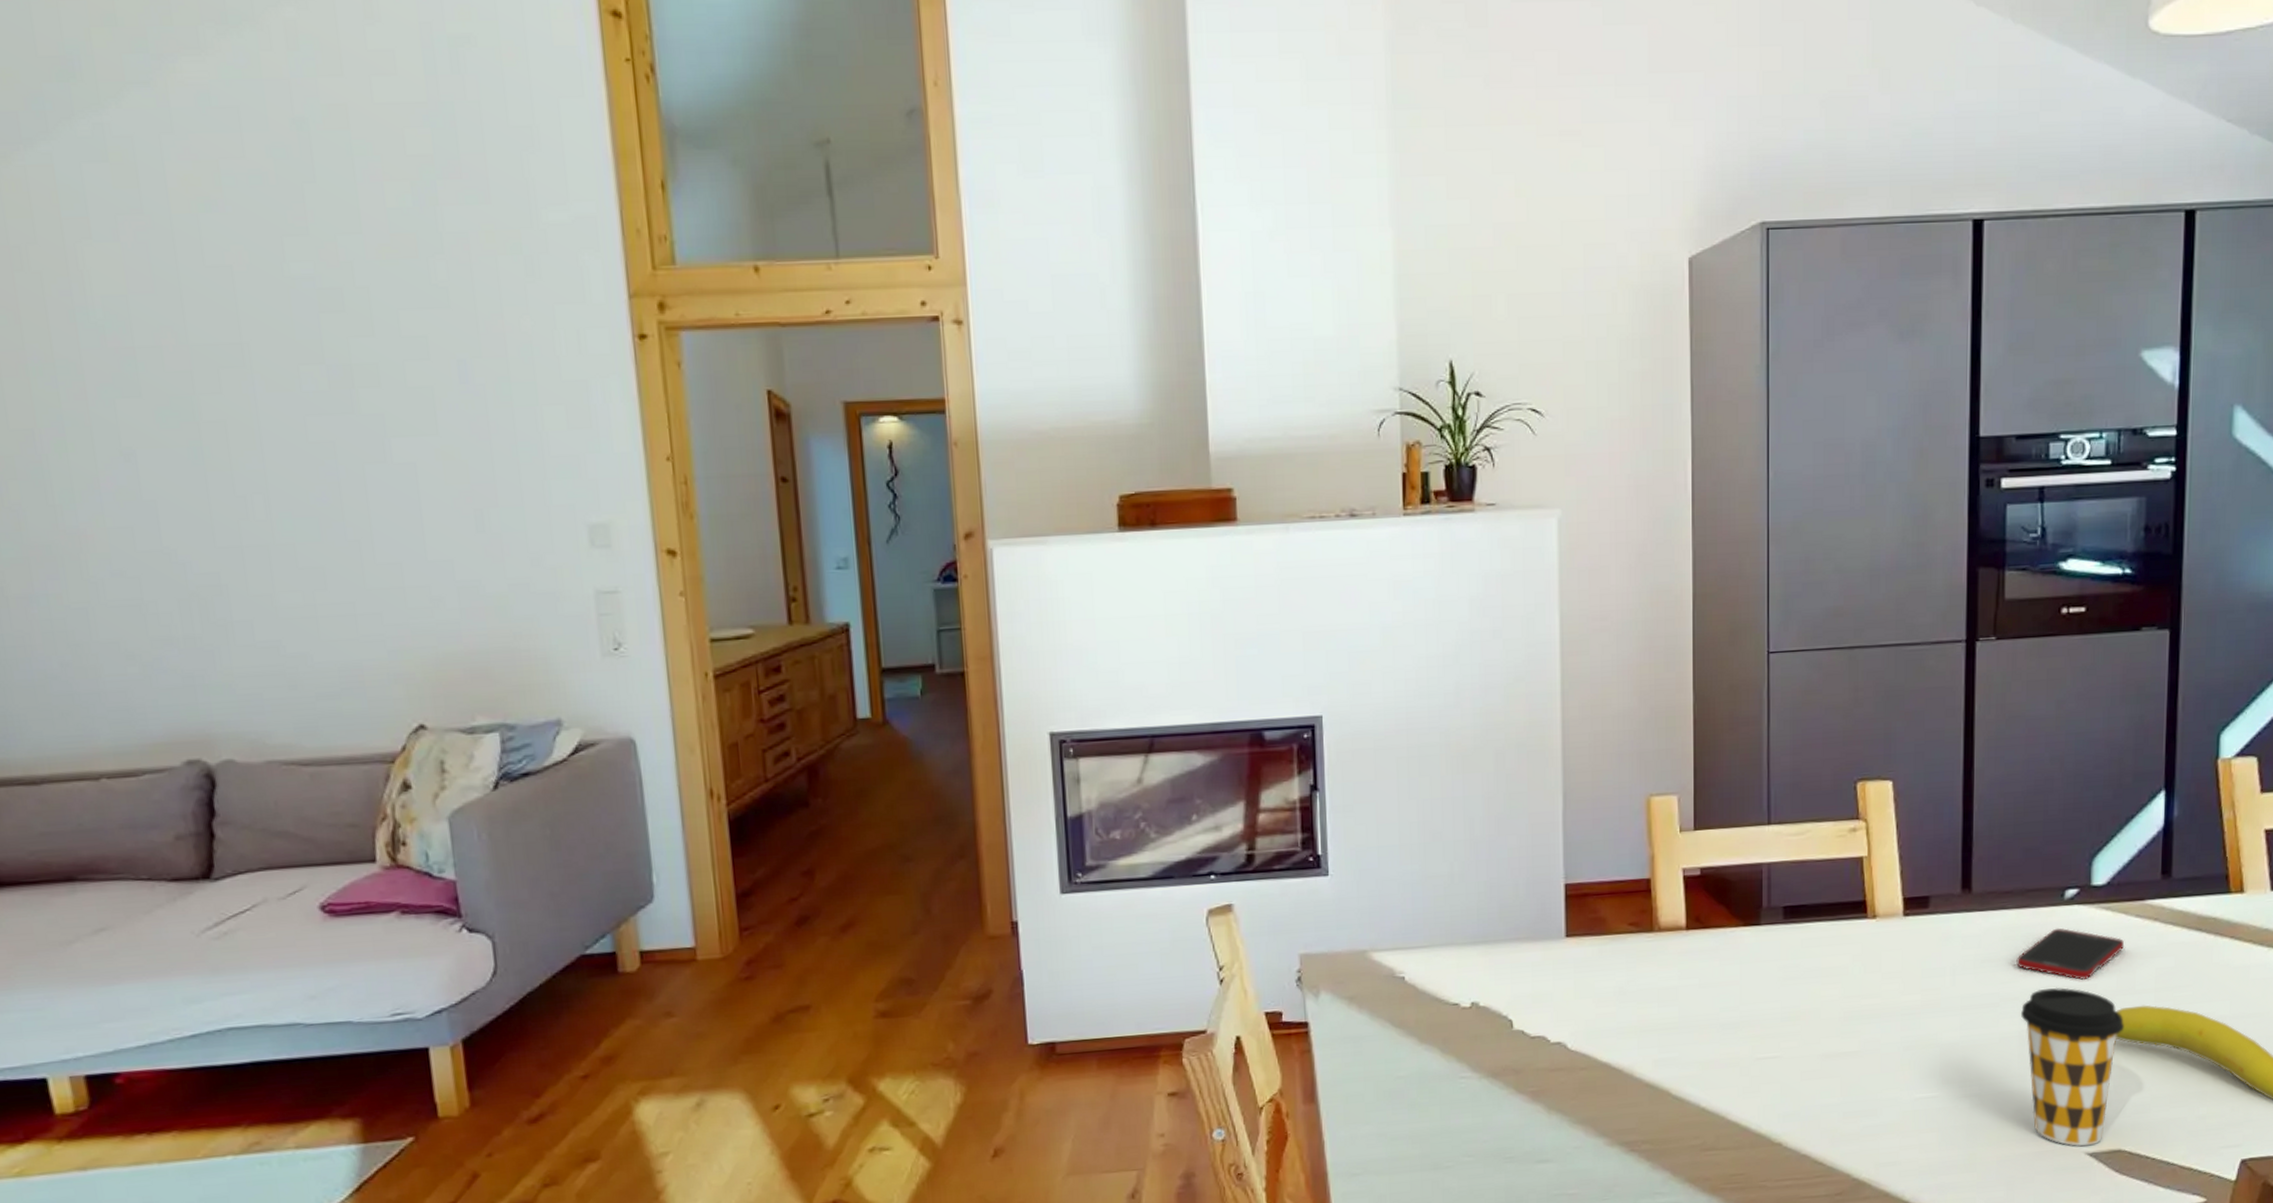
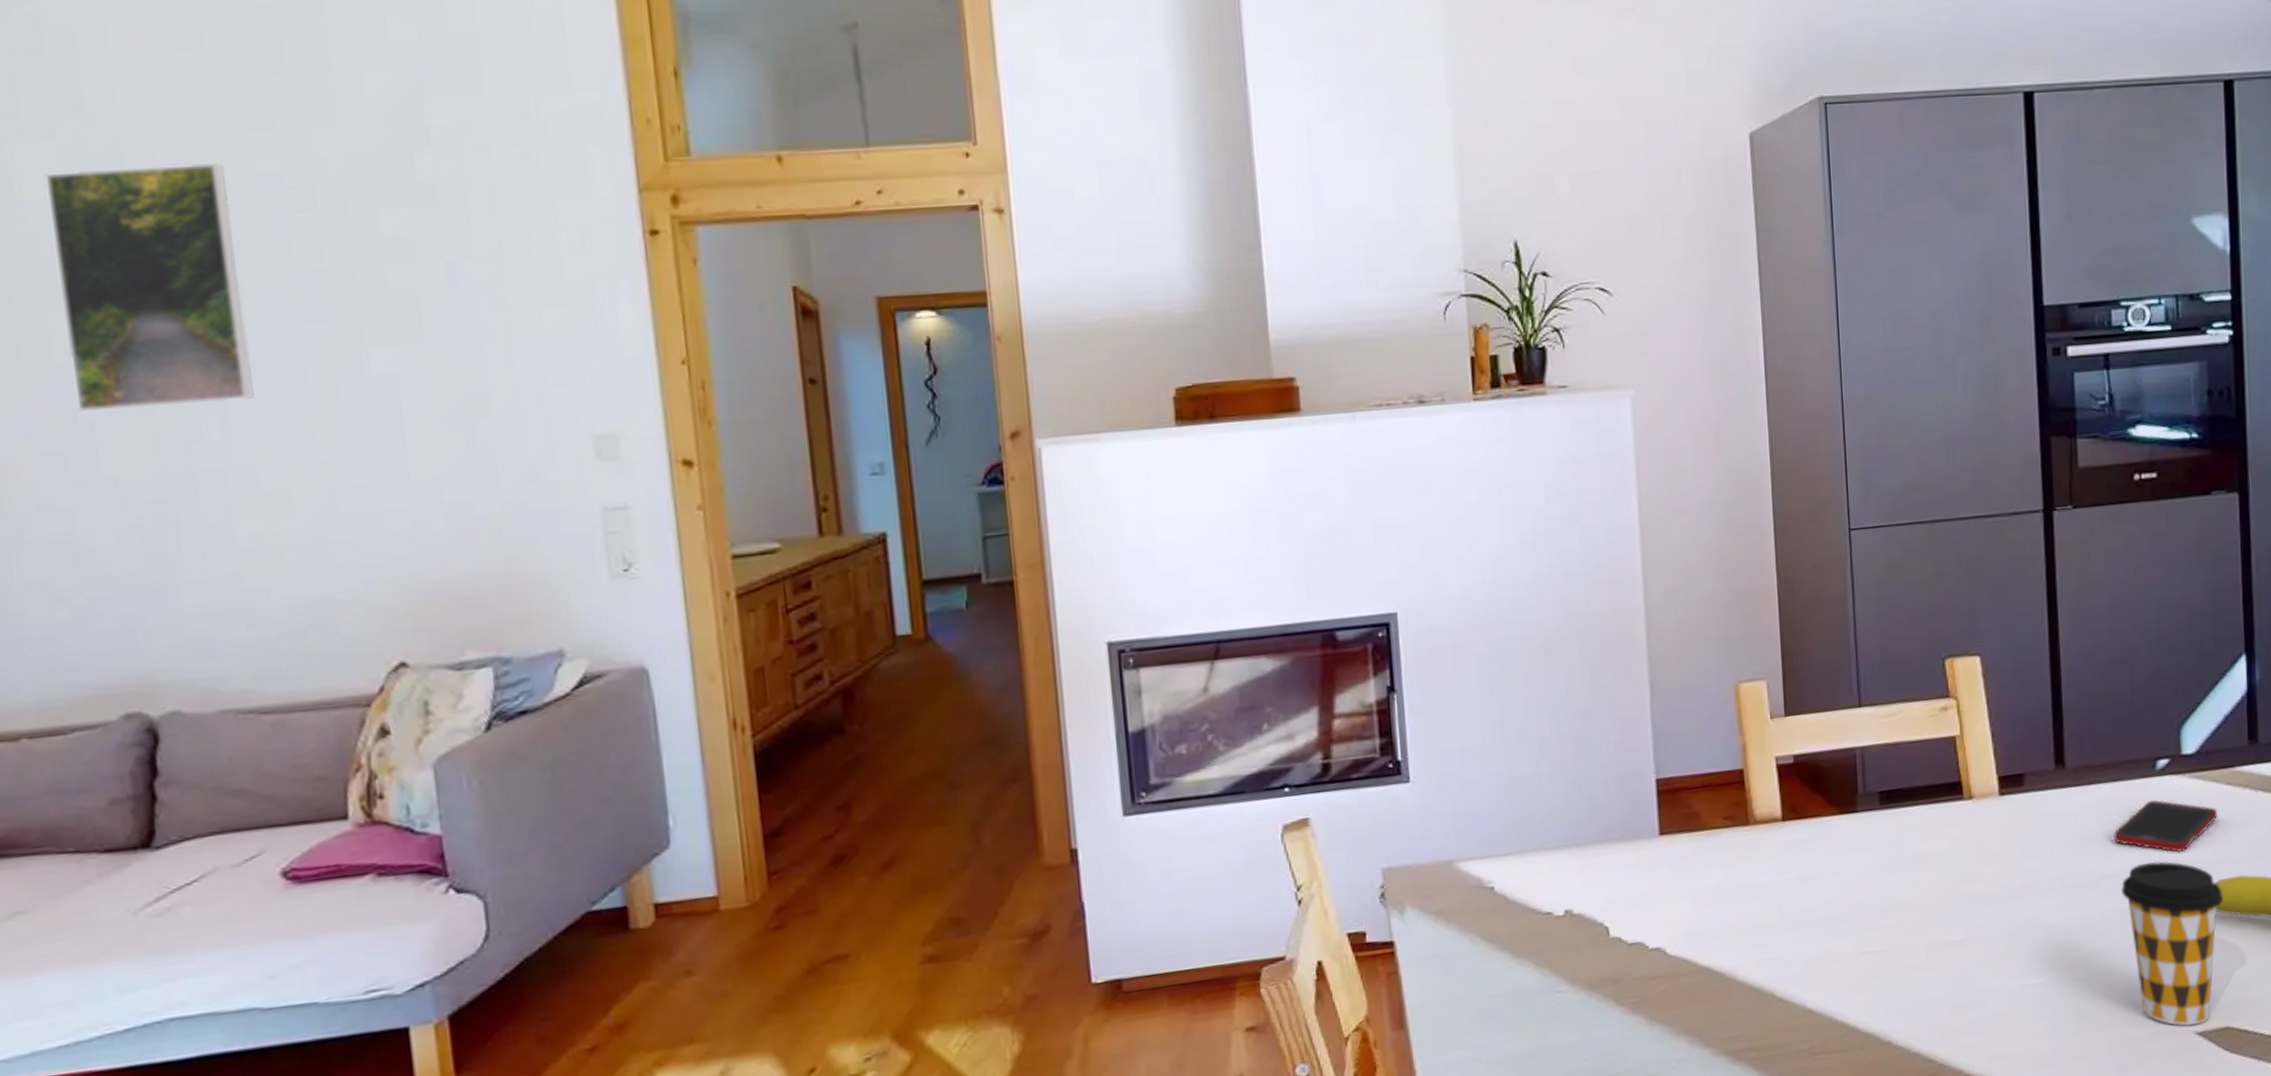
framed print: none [111,264,292,489] -> present [44,162,254,411]

